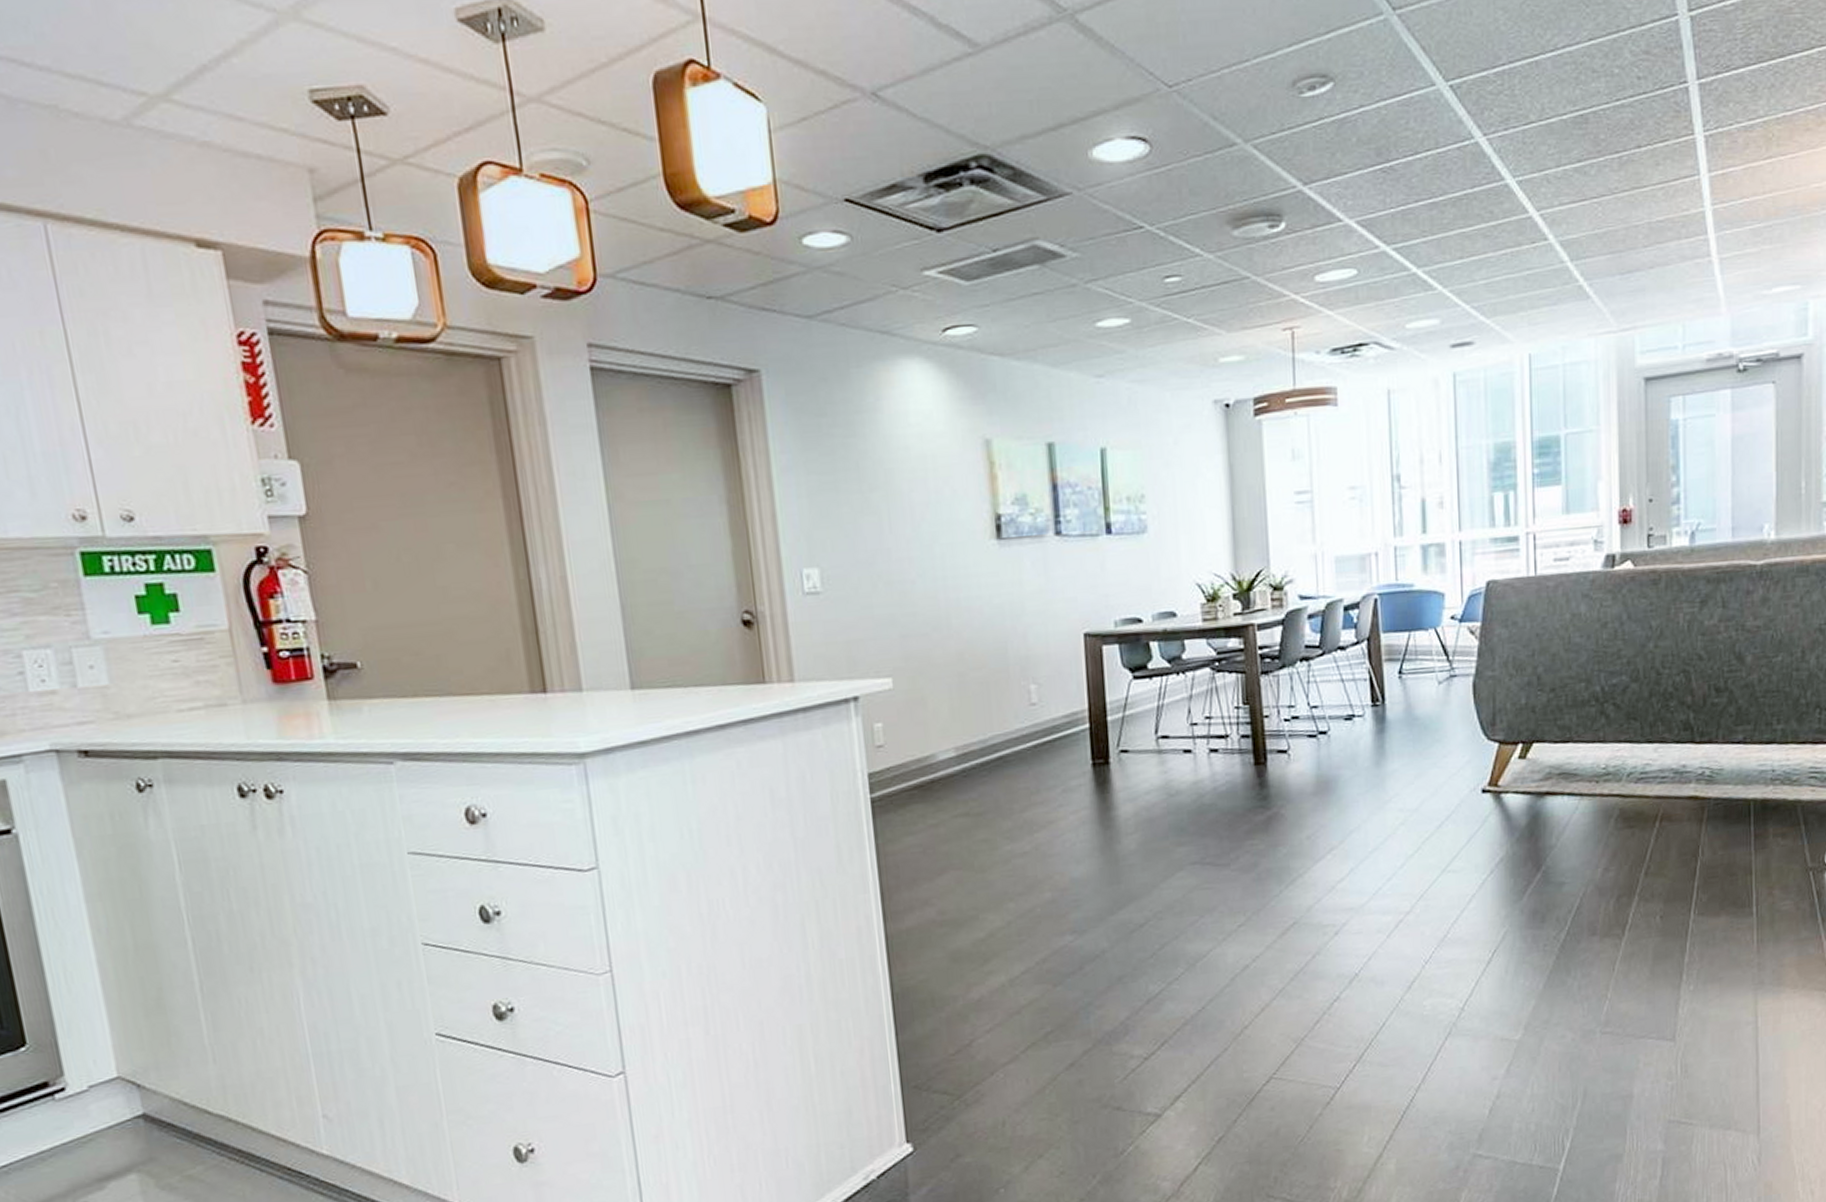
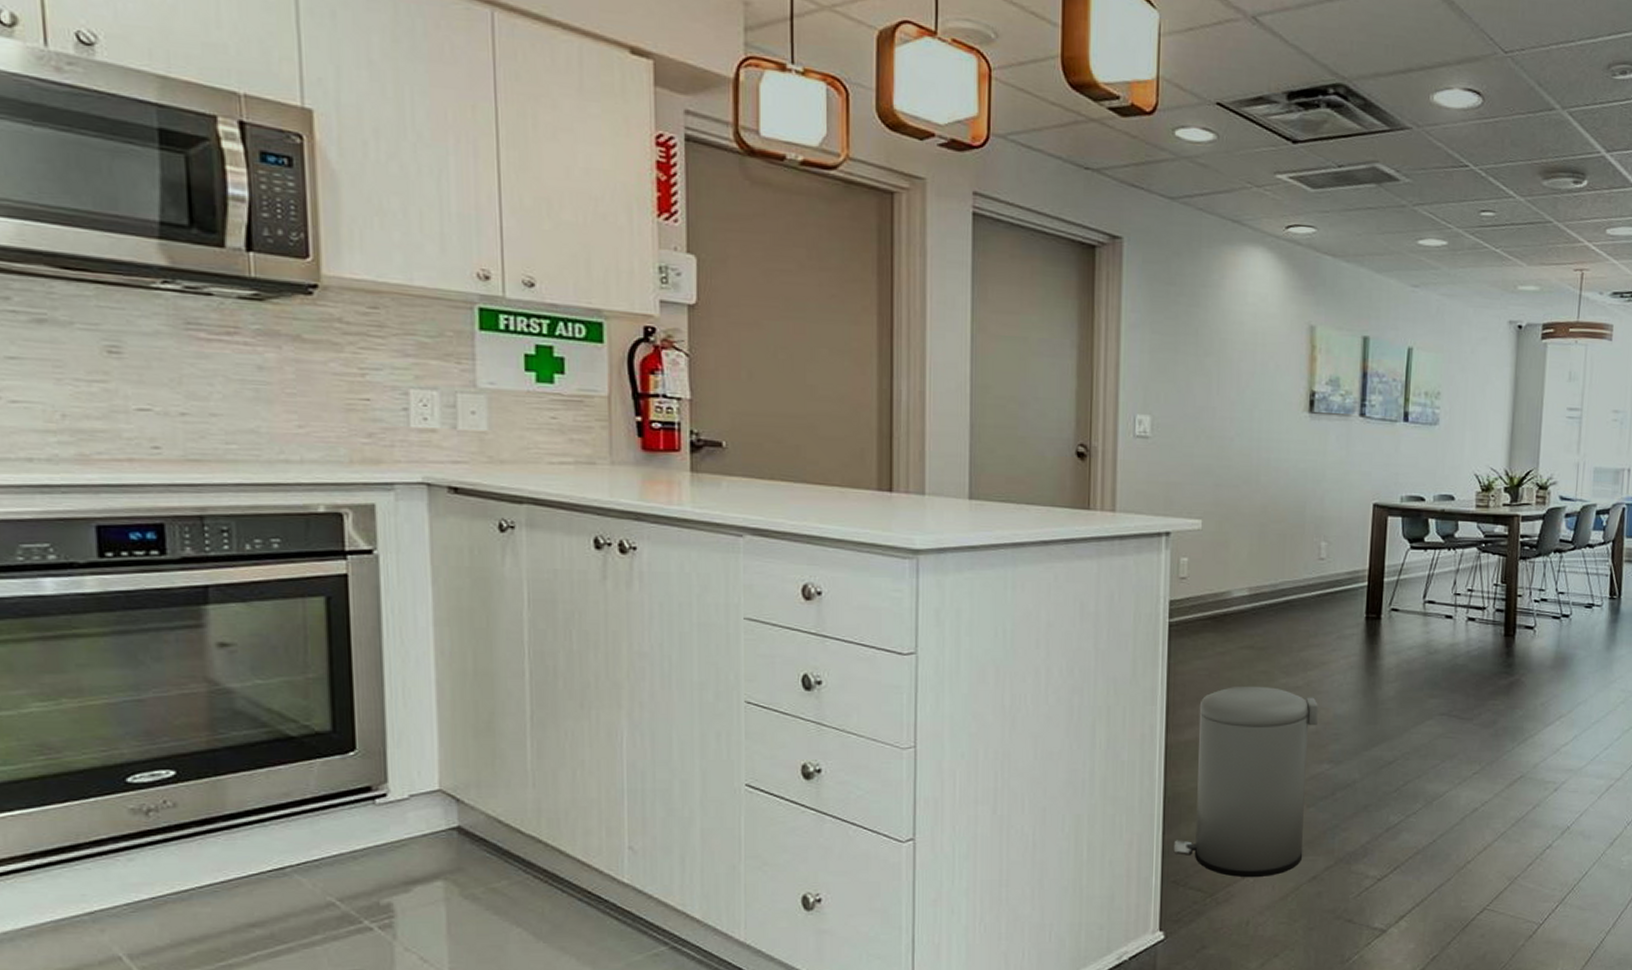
pedal bin: none [909,856,1056,1074] -> present [1173,686,1318,877]

